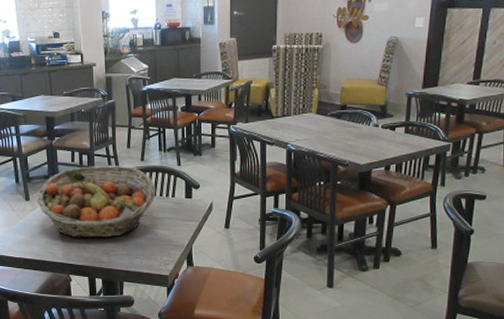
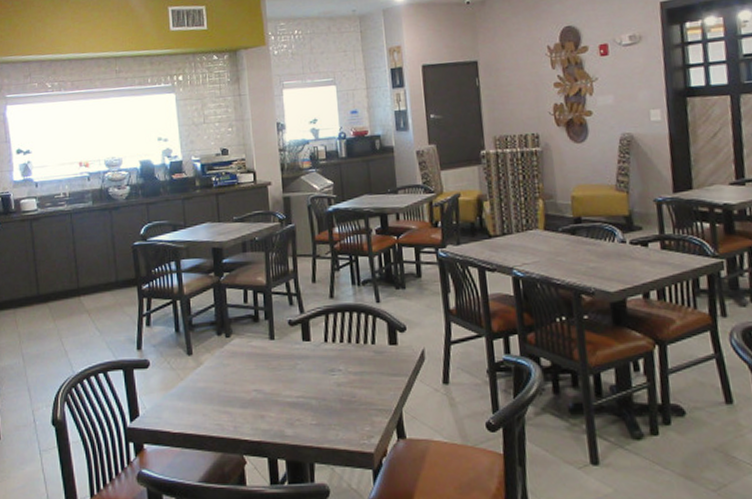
fruit basket: present [37,165,156,238] -> none [201,305,351,404]

